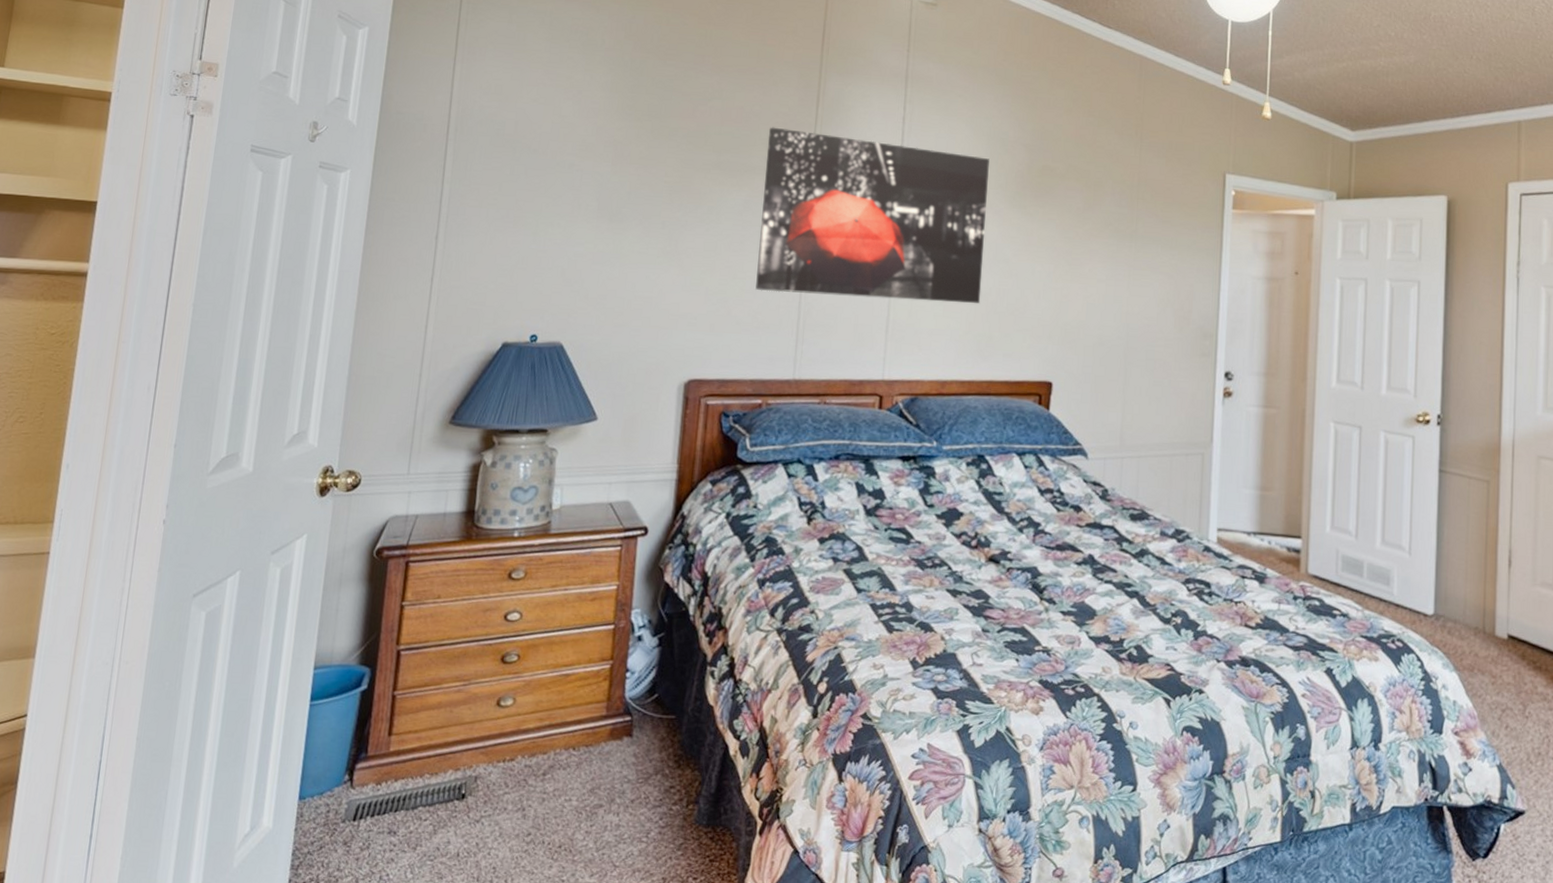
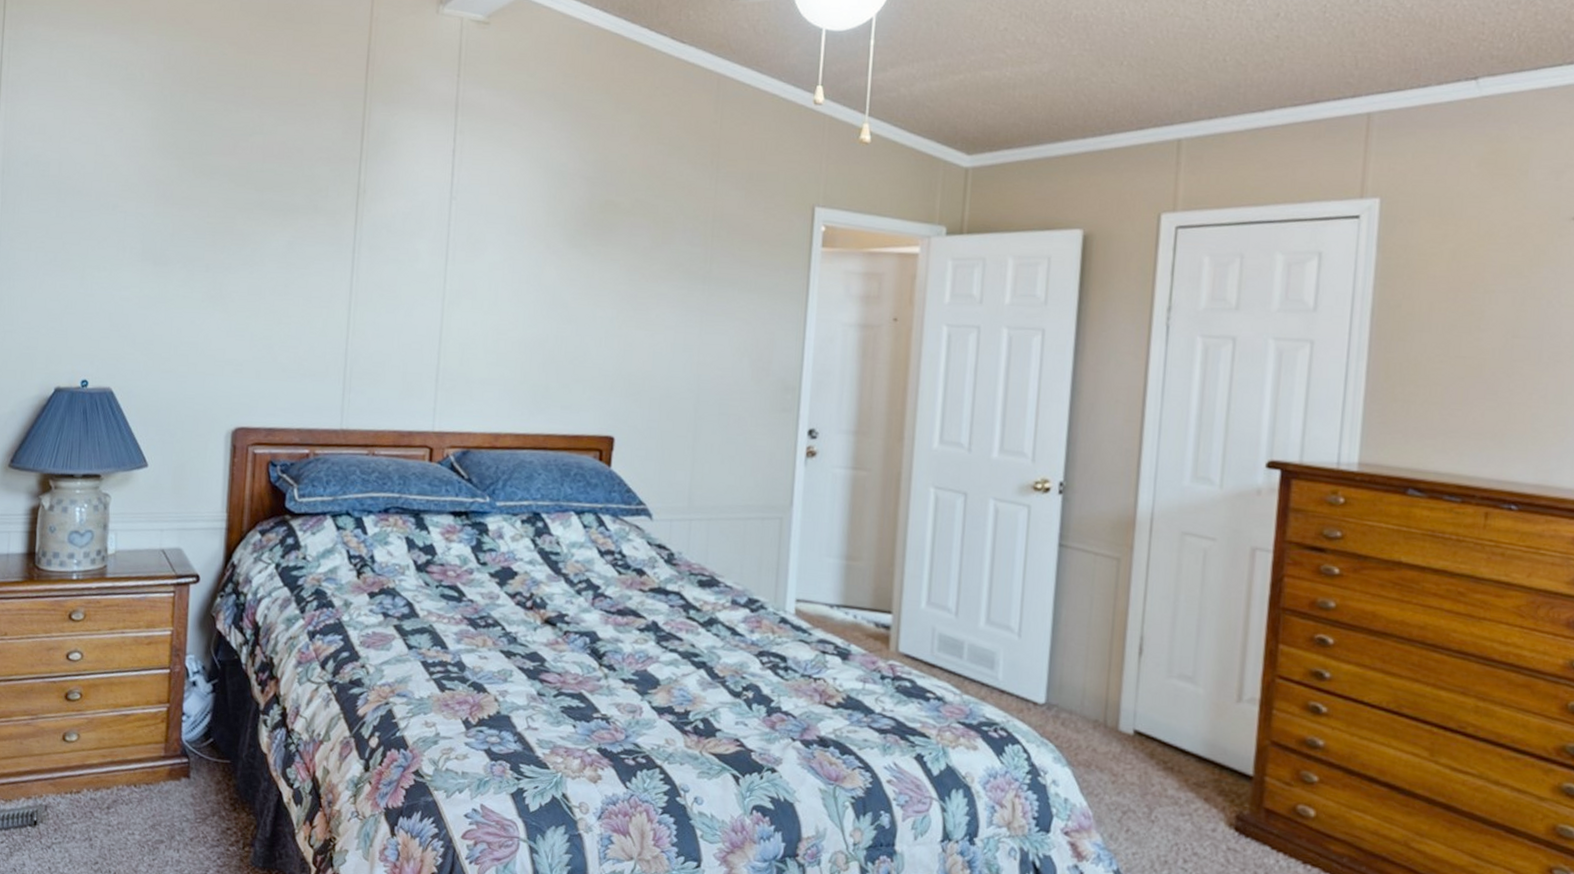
wall art: present [755,127,990,304] -> none [301,163,547,352]

